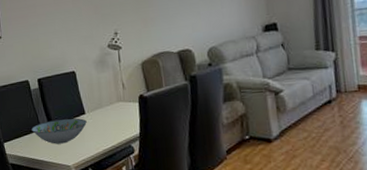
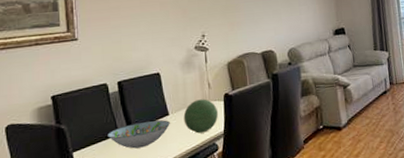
decorative orb: none [99,99,134,134] -> present [183,99,219,134]

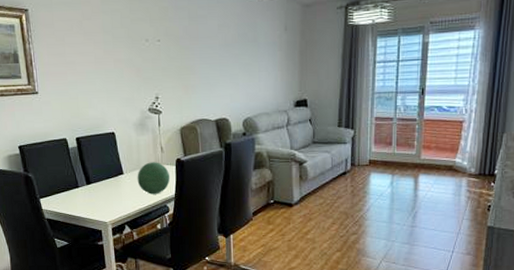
decorative bowl: present [108,119,170,149] -> none [69,177,125,202]

